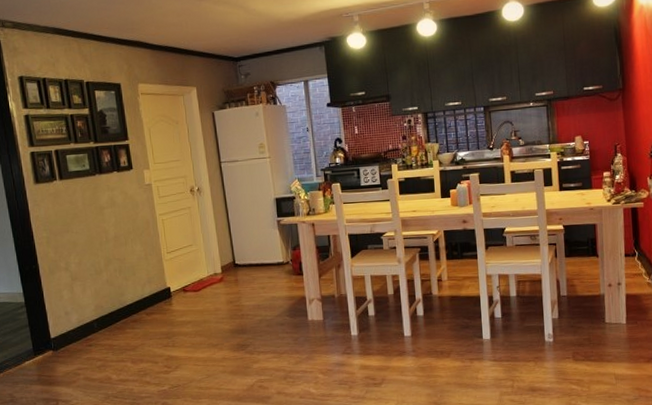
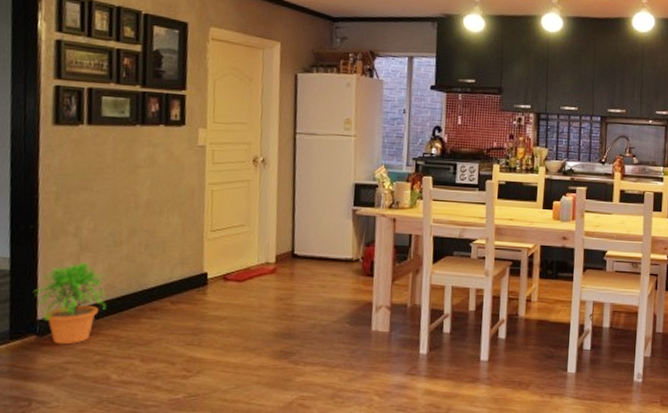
potted plant: none [44,290,99,356] -> present [33,262,108,345]

